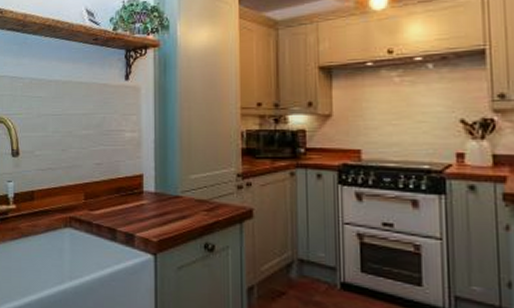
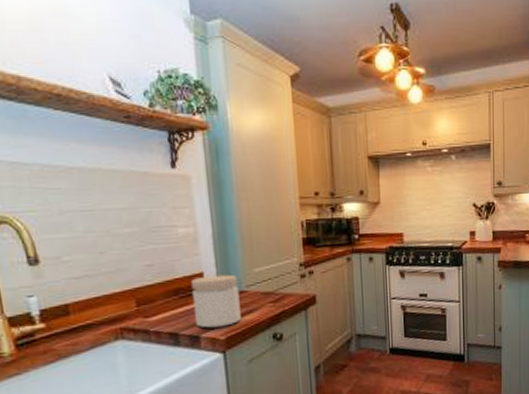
jar: none [131,178,174,229] -> present [191,274,241,328]

